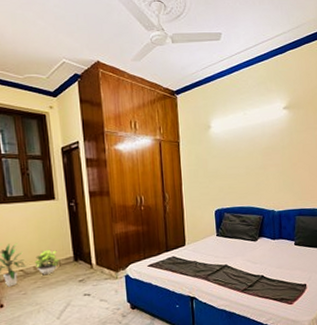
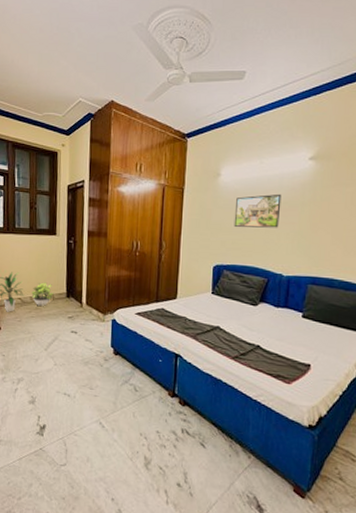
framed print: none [227,140,266,174] -> present [234,193,282,228]

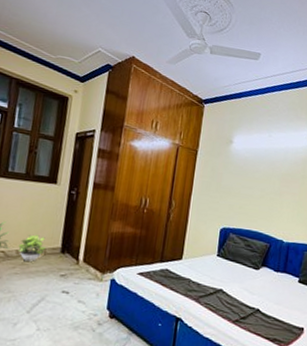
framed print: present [234,193,282,228] -> none [242,164,286,197]

